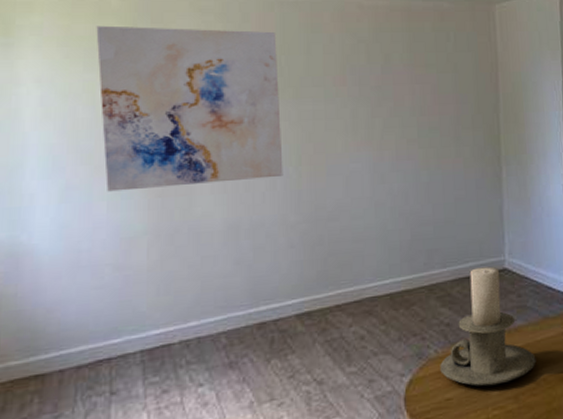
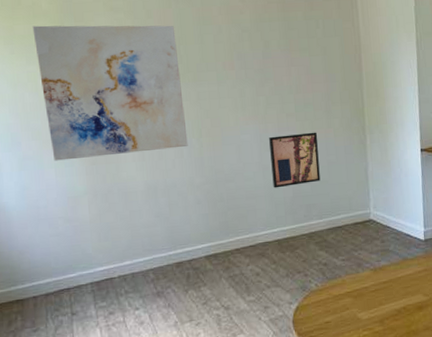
wall art: none [385,162,446,229] -> present [269,132,321,188]
candle holder: present [440,266,536,387] -> none [320,218,398,313]

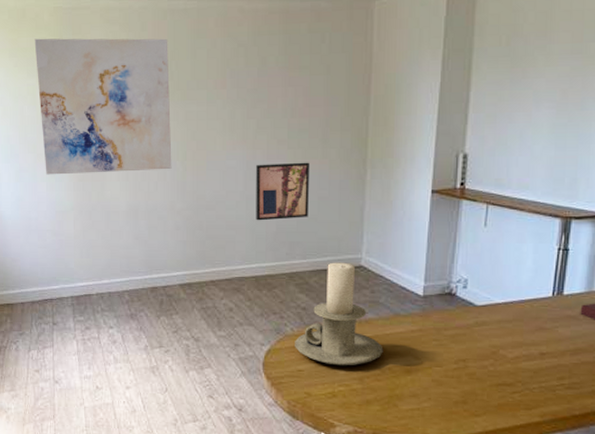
candle holder: none [320,218,398,313] -> present [295,262,384,366]

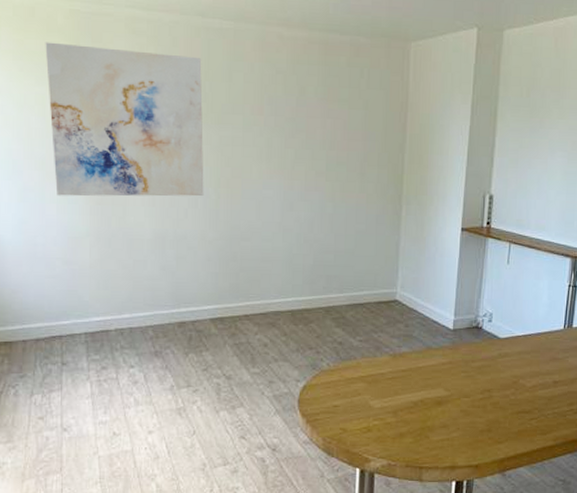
wall art: present [256,162,309,221] -> none [292,195,347,254]
candle holder: present [295,262,384,366] -> none [331,296,416,400]

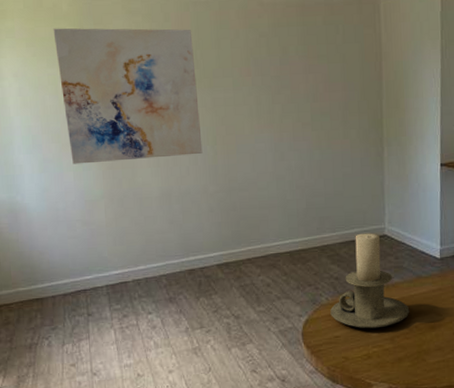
candle holder: none [331,296,416,400] -> present [330,233,410,329]

